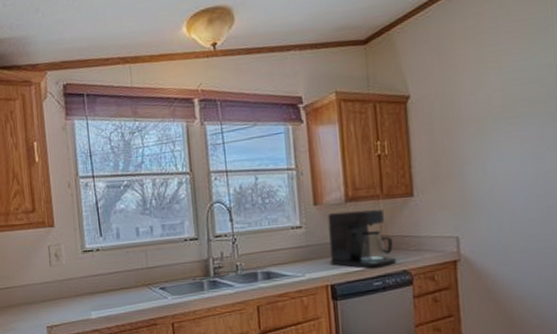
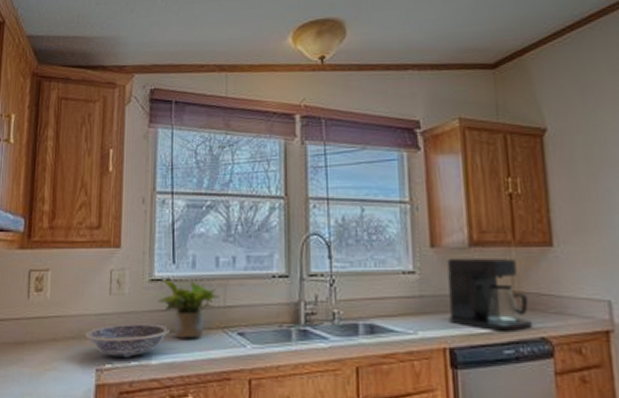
bowl: none [34,286,105,315] -> present [85,323,171,357]
potted plant: none [91,249,142,297] -> present [158,279,219,339]

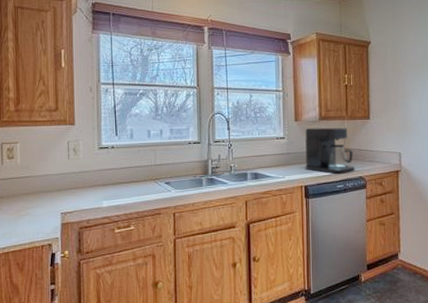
bowl: present [85,323,171,357] -> none [50,179,116,203]
potted plant: present [158,279,219,339] -> none [106,147,151,188]

